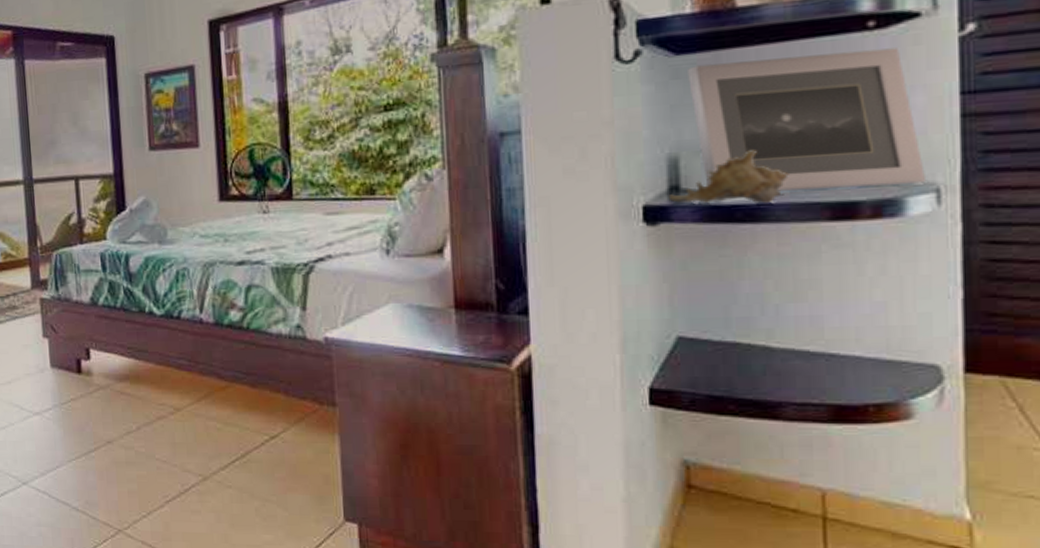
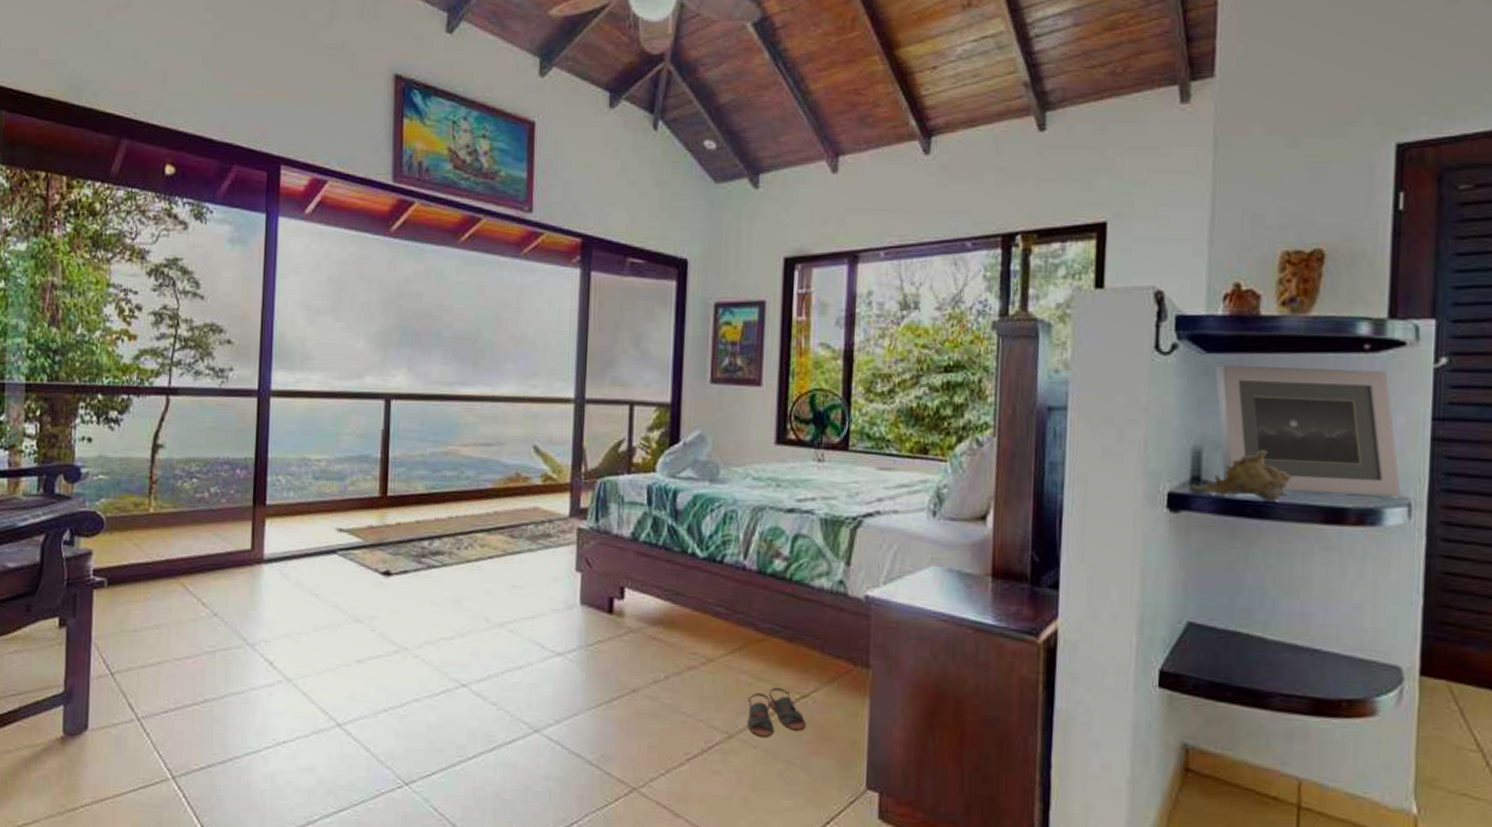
sandal: none [218,430,277,477] -> present [747,687,805,737]

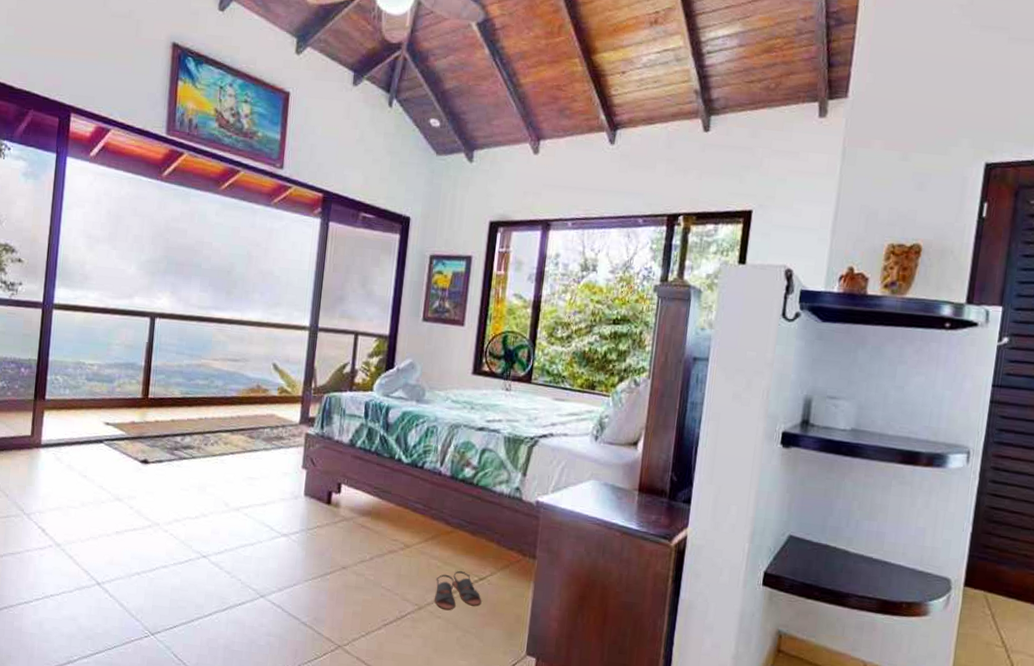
seashell: present [1190,450,1292,502] -> none [800,402,880,444]
picture frame: present [1215,365,1402,497] -> none [826,332,963,446]

